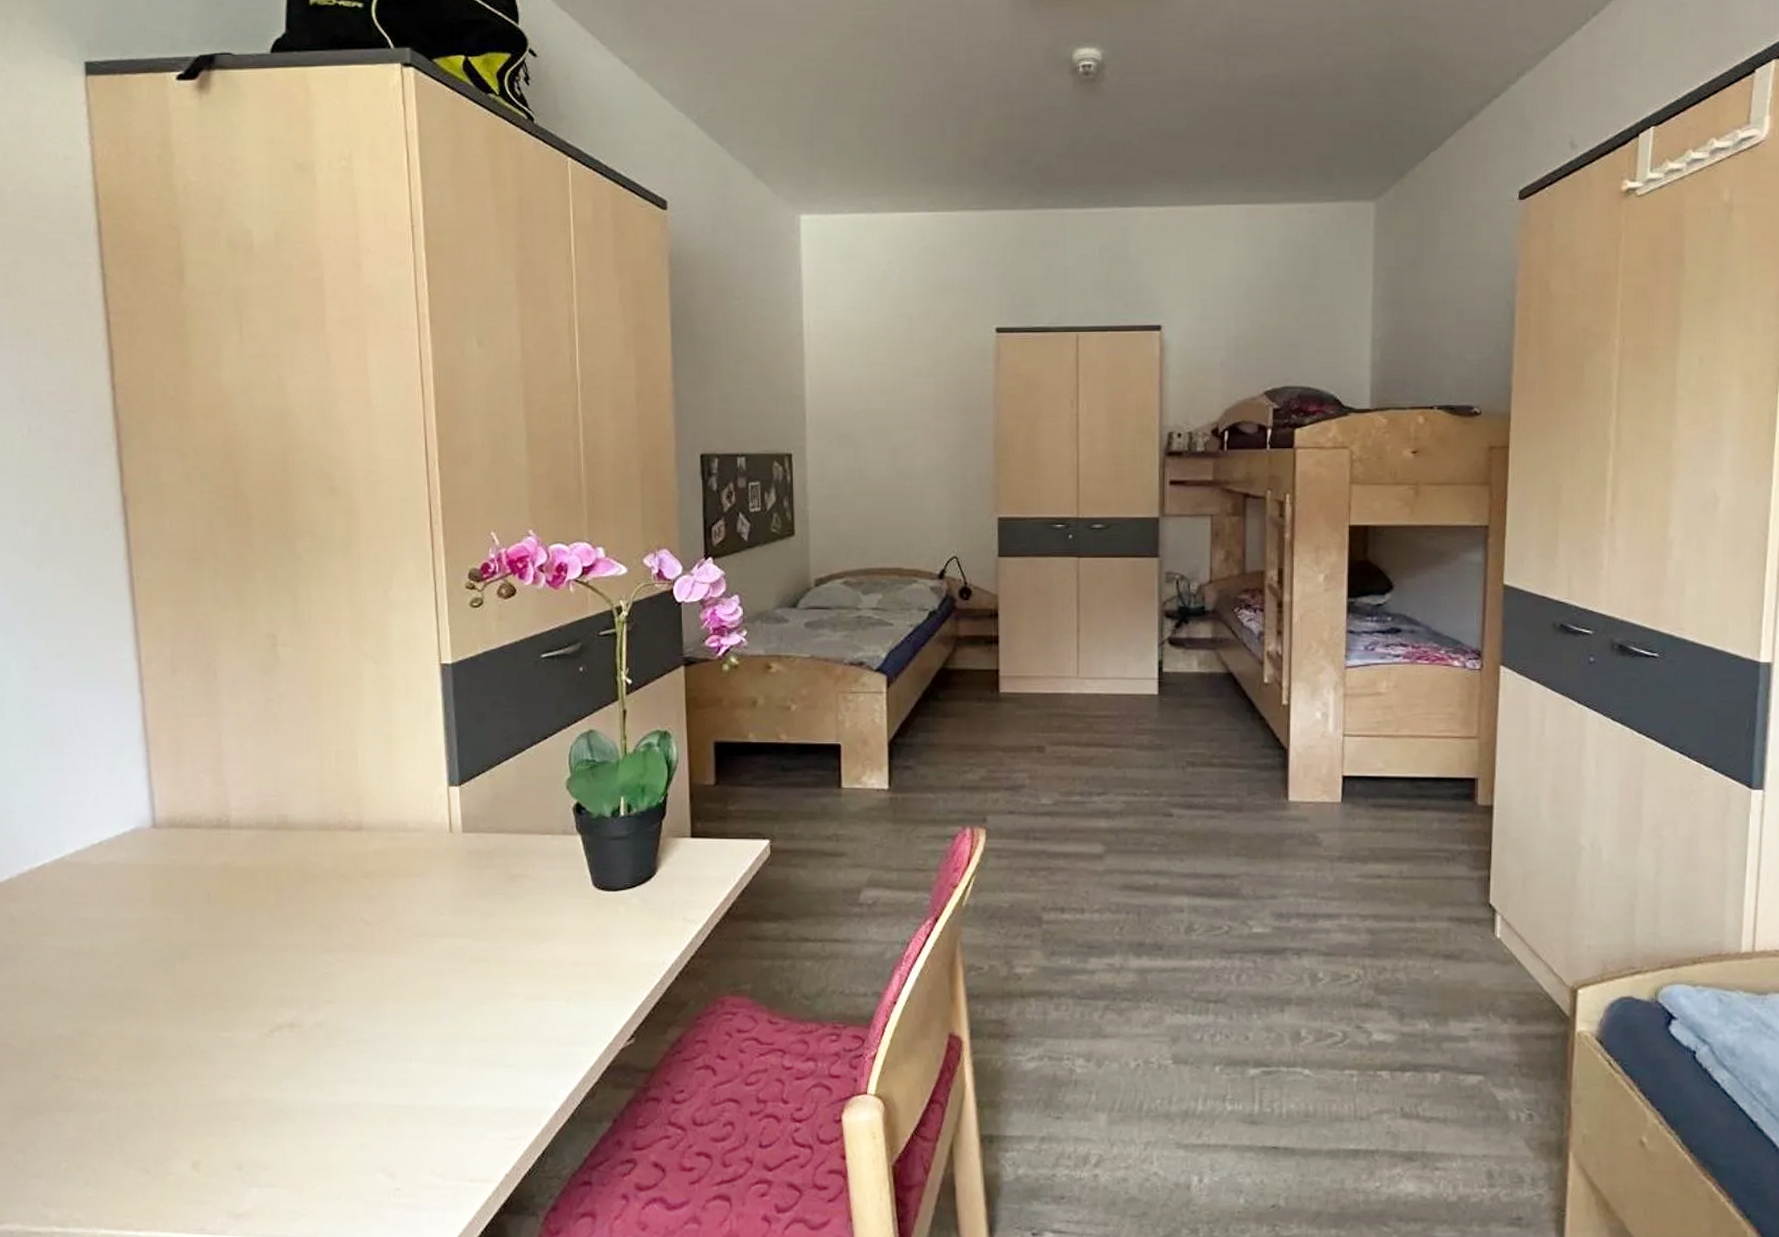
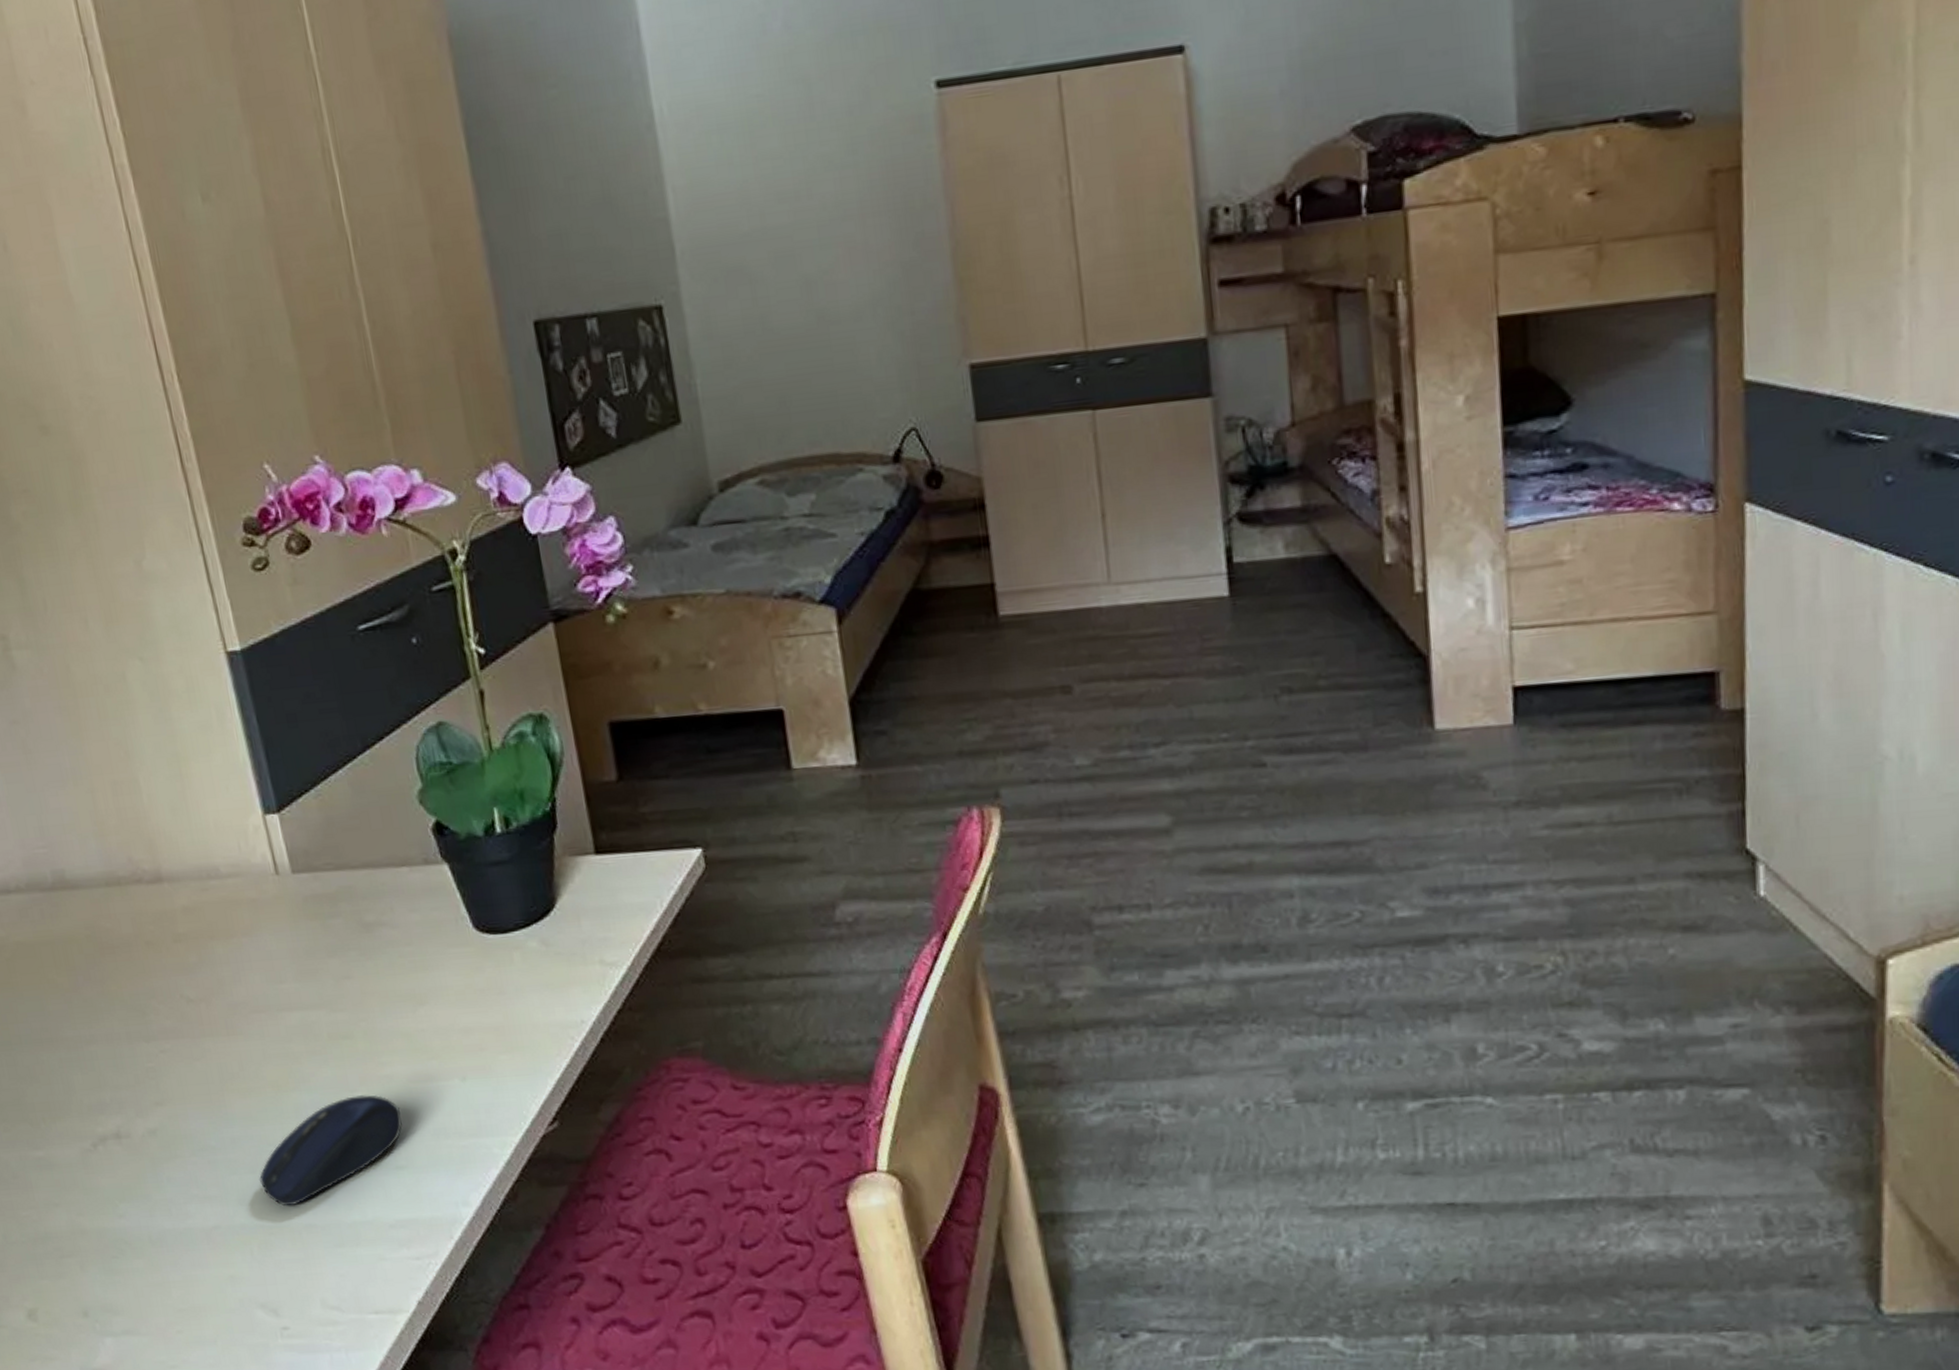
computer mouse: none [398,1007,515,1091] -> present [259,1095,402,1207]

